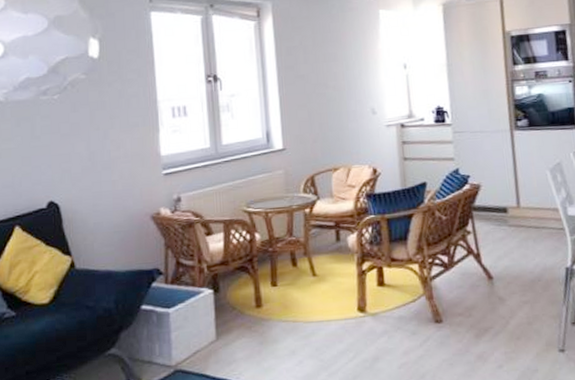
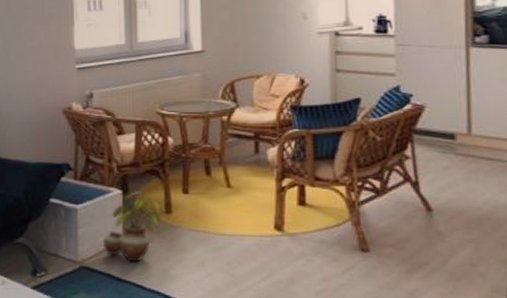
potted plant: none [195,289,255,360] -> present [102,191,165,262]

